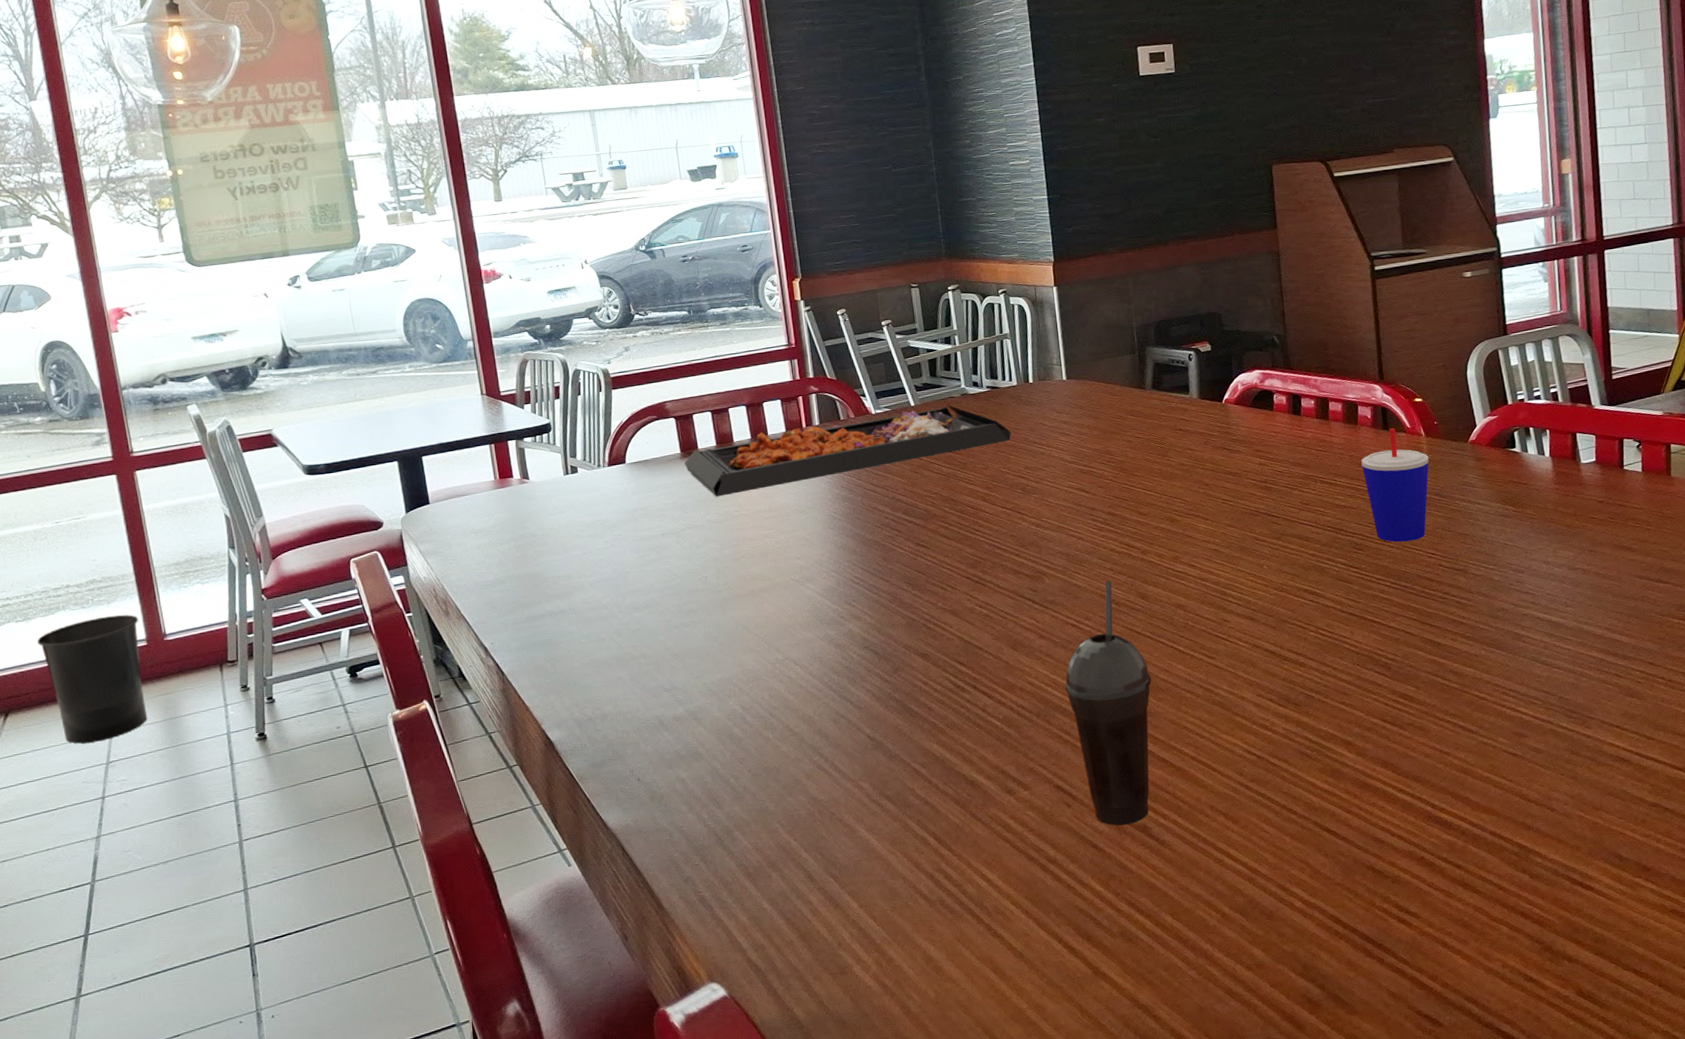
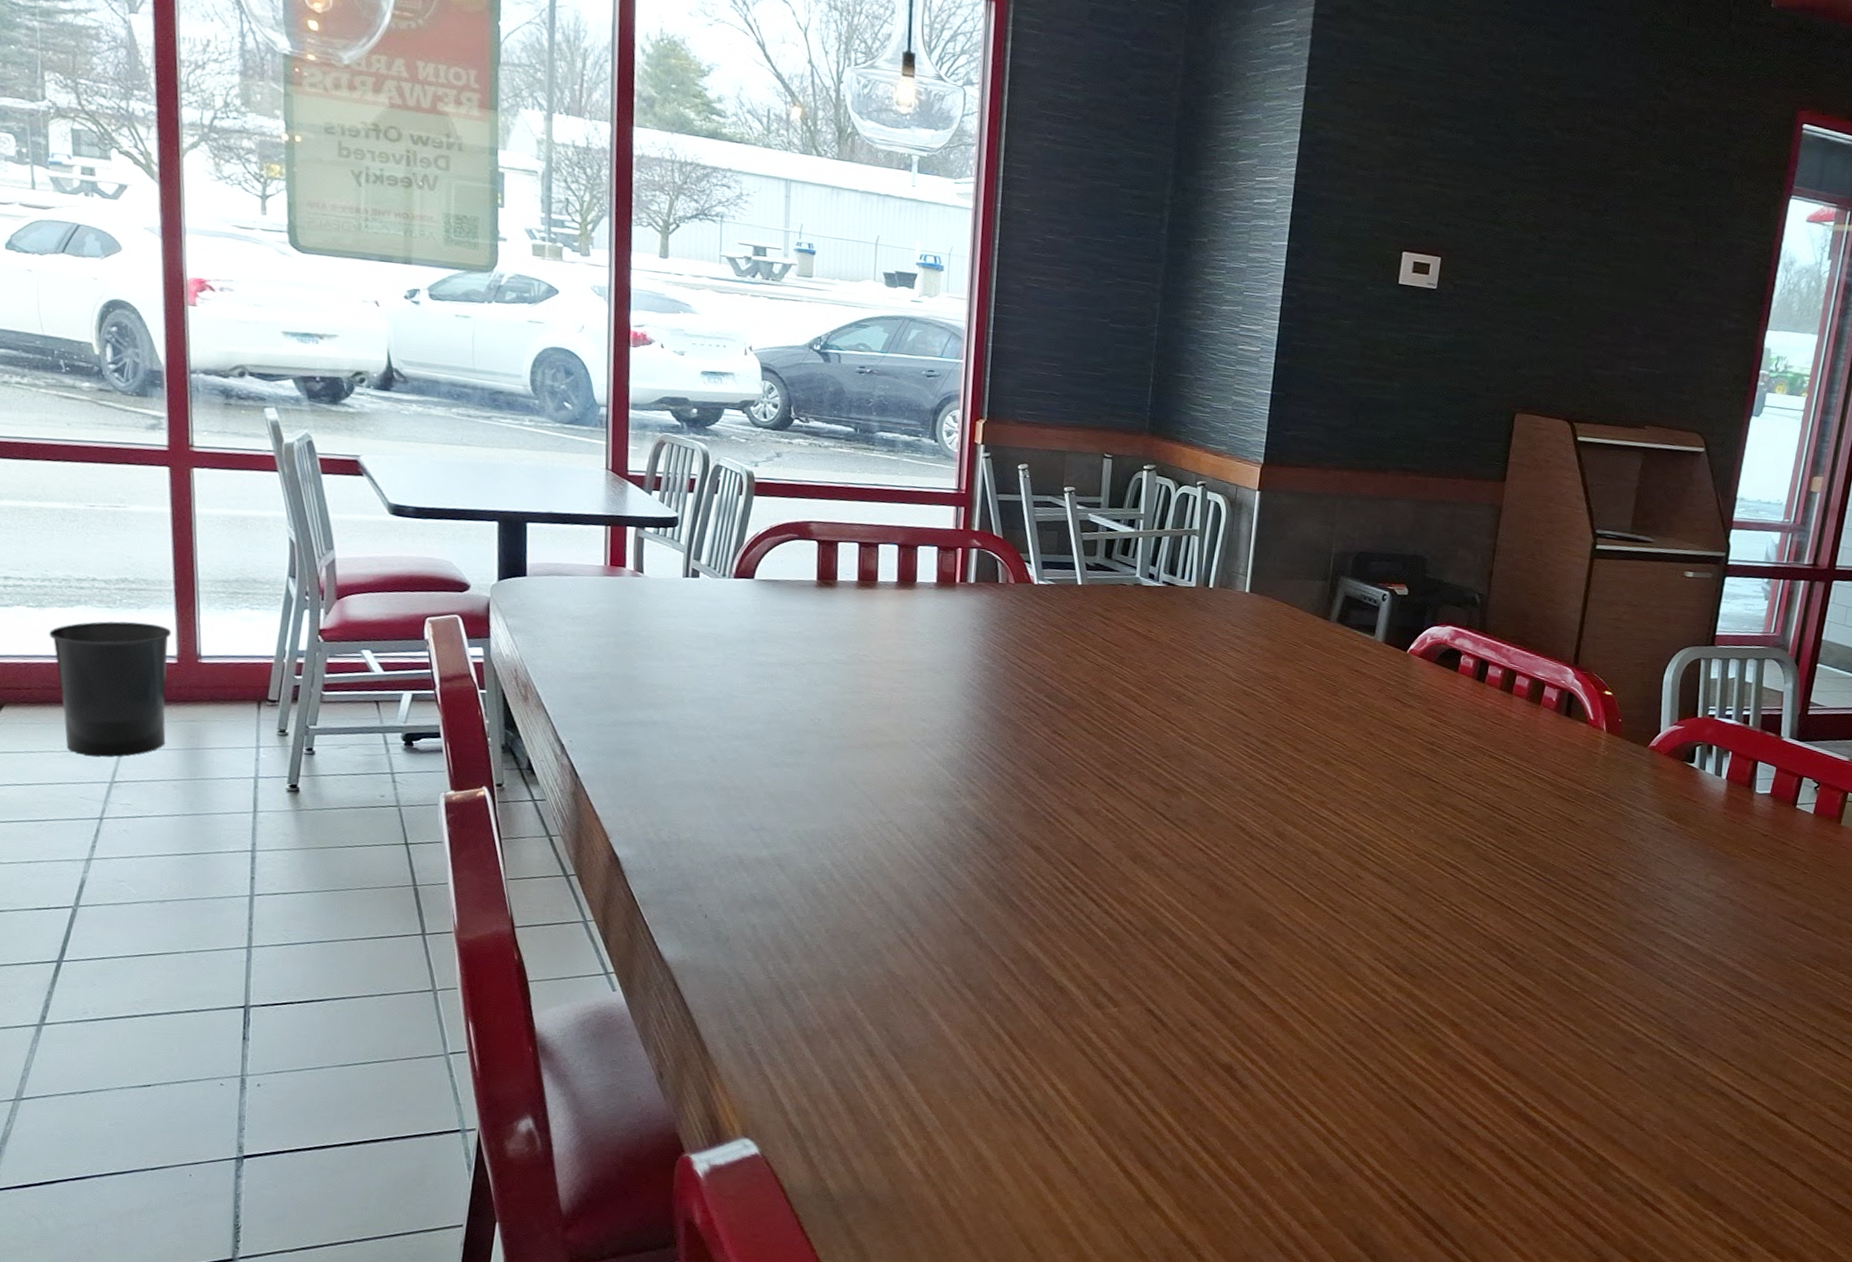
food tray: present [684,405,1011,497] -> none [818,577,1179,645]
beverage cup: present [1065,581,1152,826] -> none [1178,811,1270,1062]
beverage cup: present [1361,428,1429,543] -> none [1533,716,1605,836]

